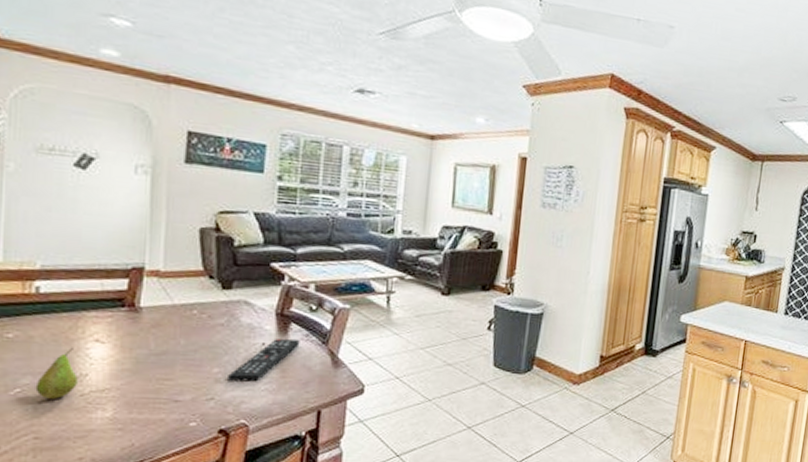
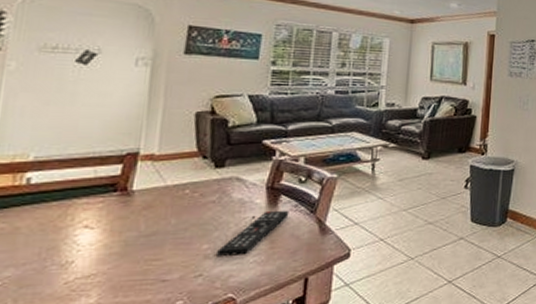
fruit: present [35,347,78,399] -> none [17,235,63,290]

